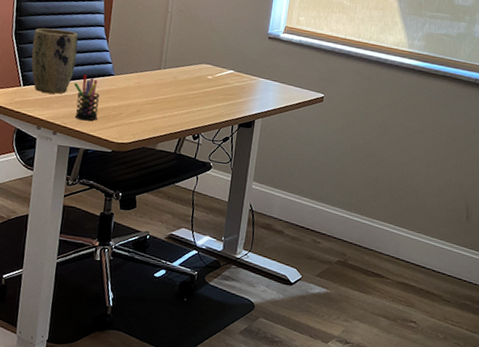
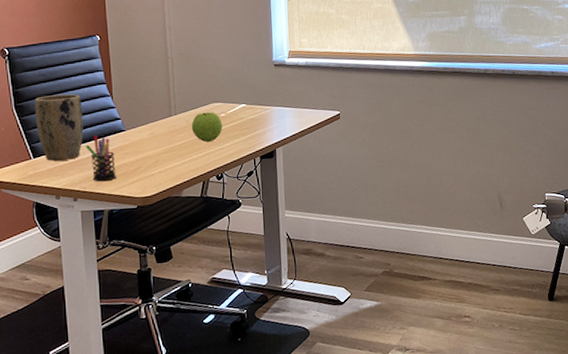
apple: none [177,71,208,102] -> present [191,112,222,143]

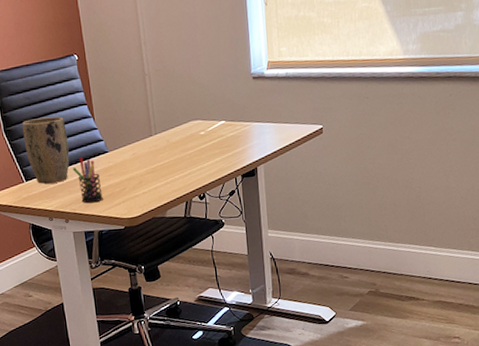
apple: present [191,112,222,143] -> none [171,130,203,162]

